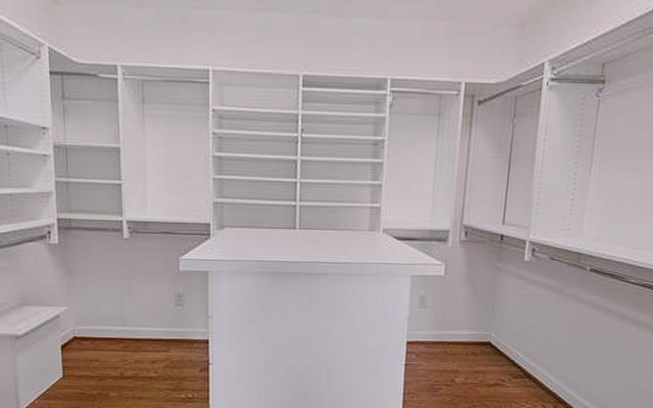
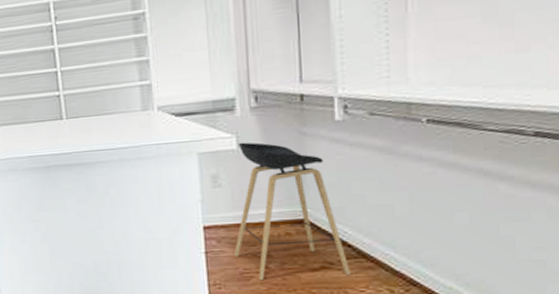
stool: none [428,270,517,393] -> present [234,142,352,281]

